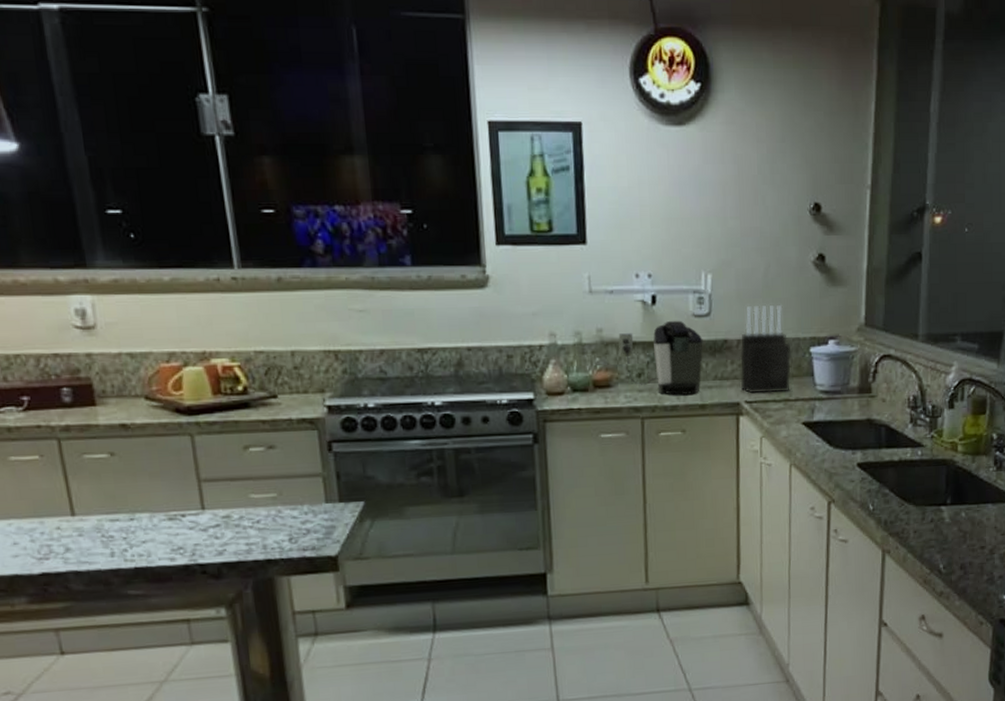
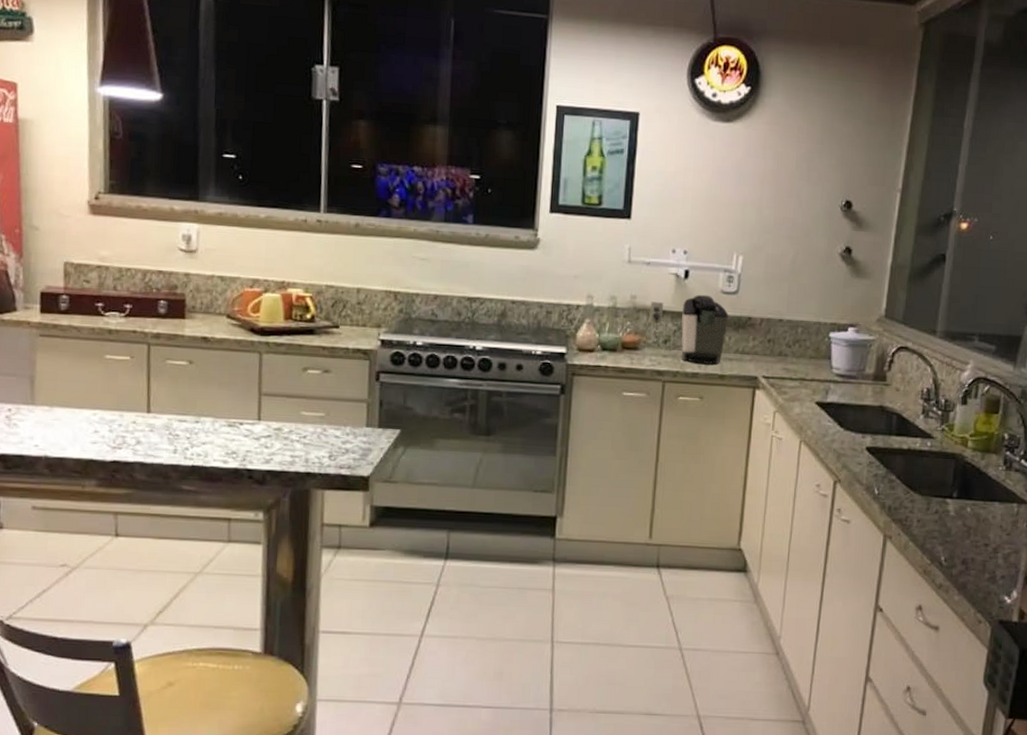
knife block: present [740,304,792,393] -> none [760,288,812,371]

